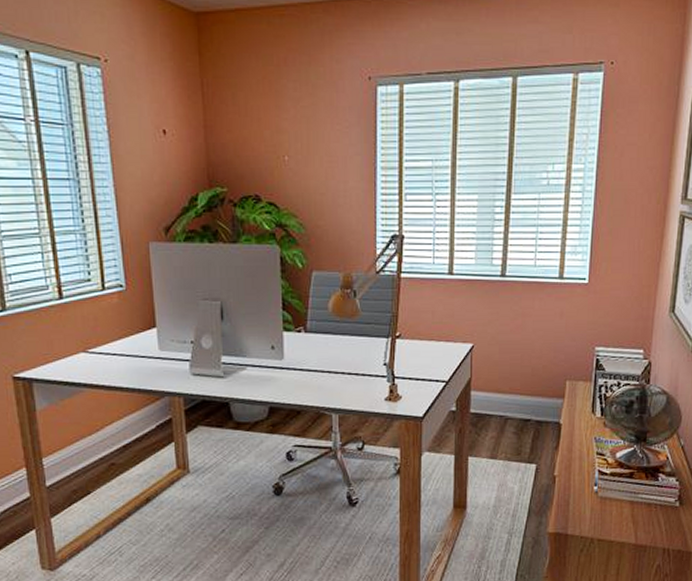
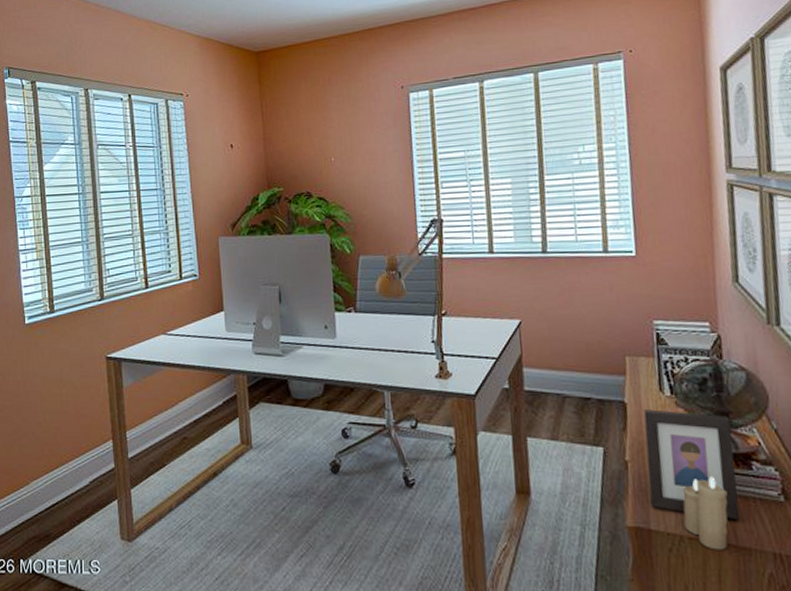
picture frame: none [571,429,647,523] -> present [644,409,740,520]
candle: none [596,488,635,549] -> present [682,477,728,550]

